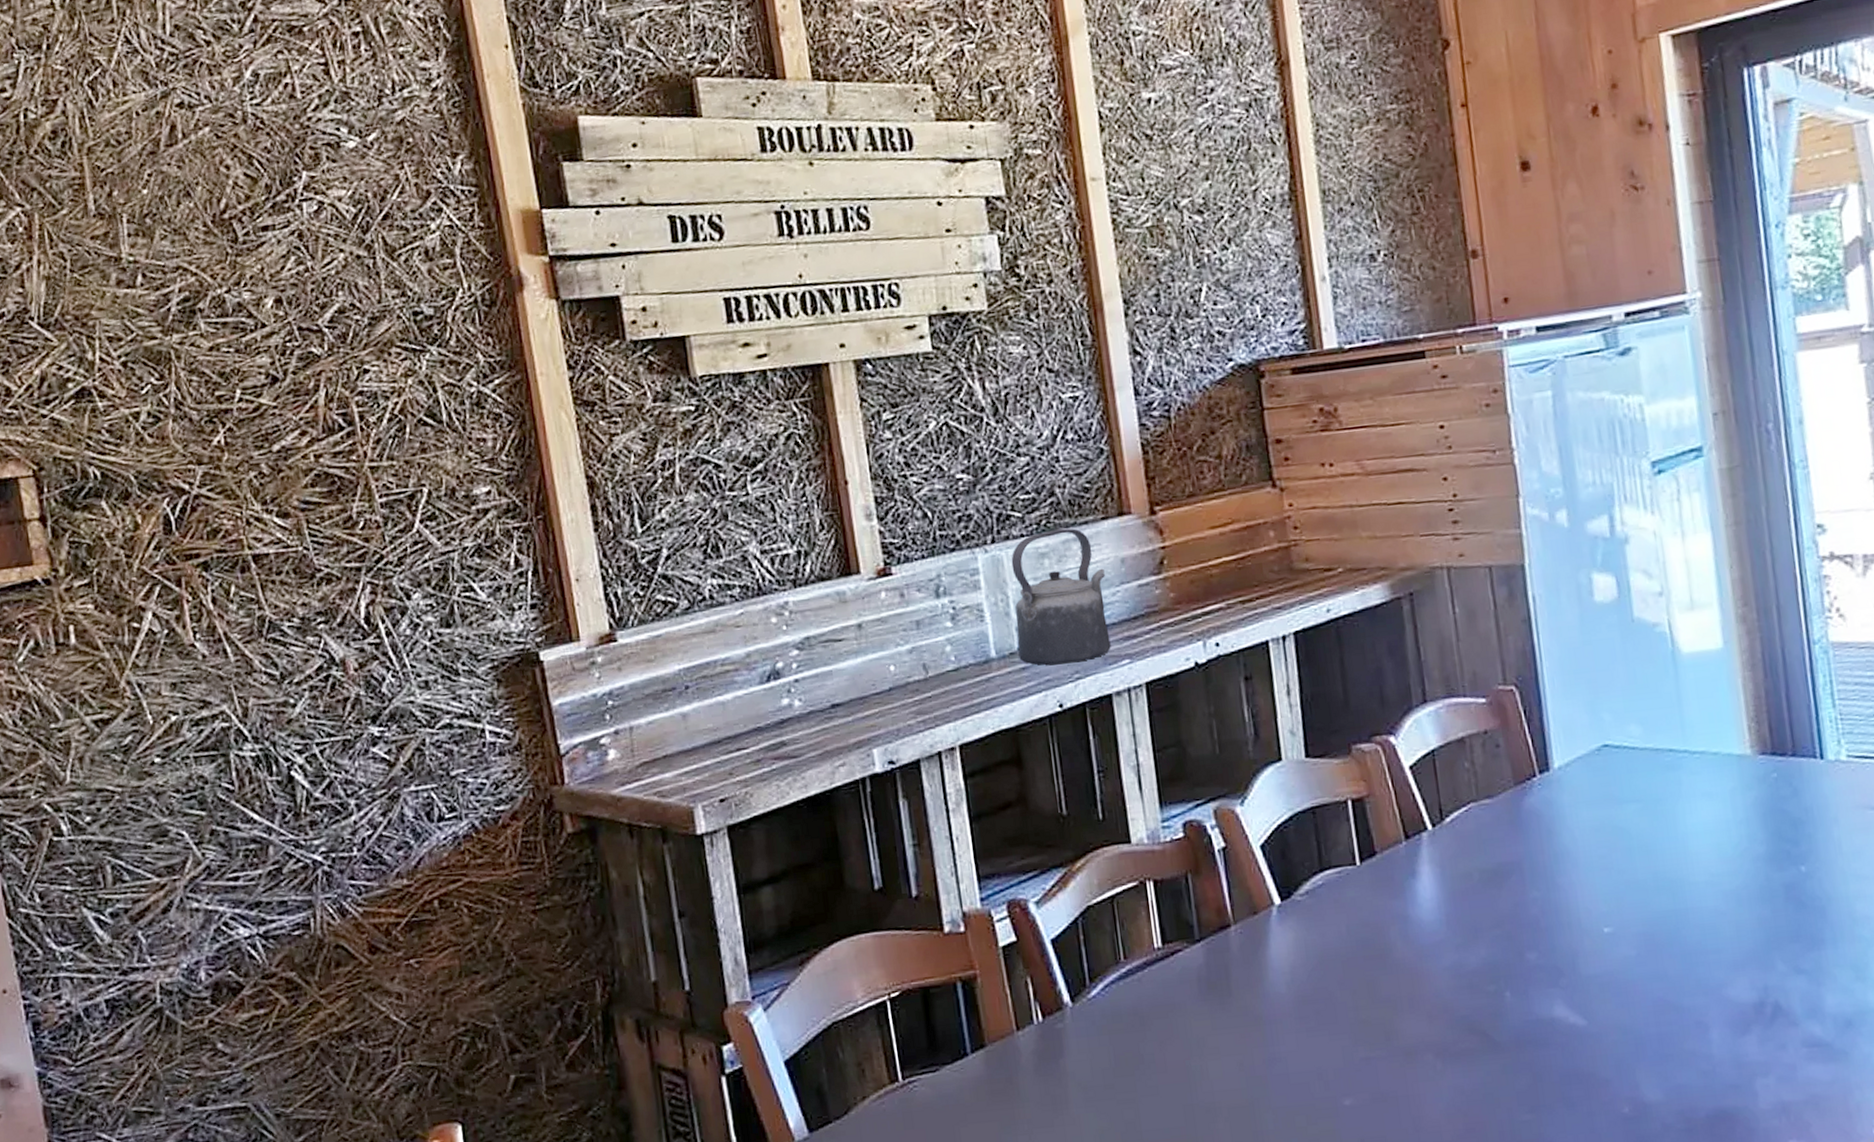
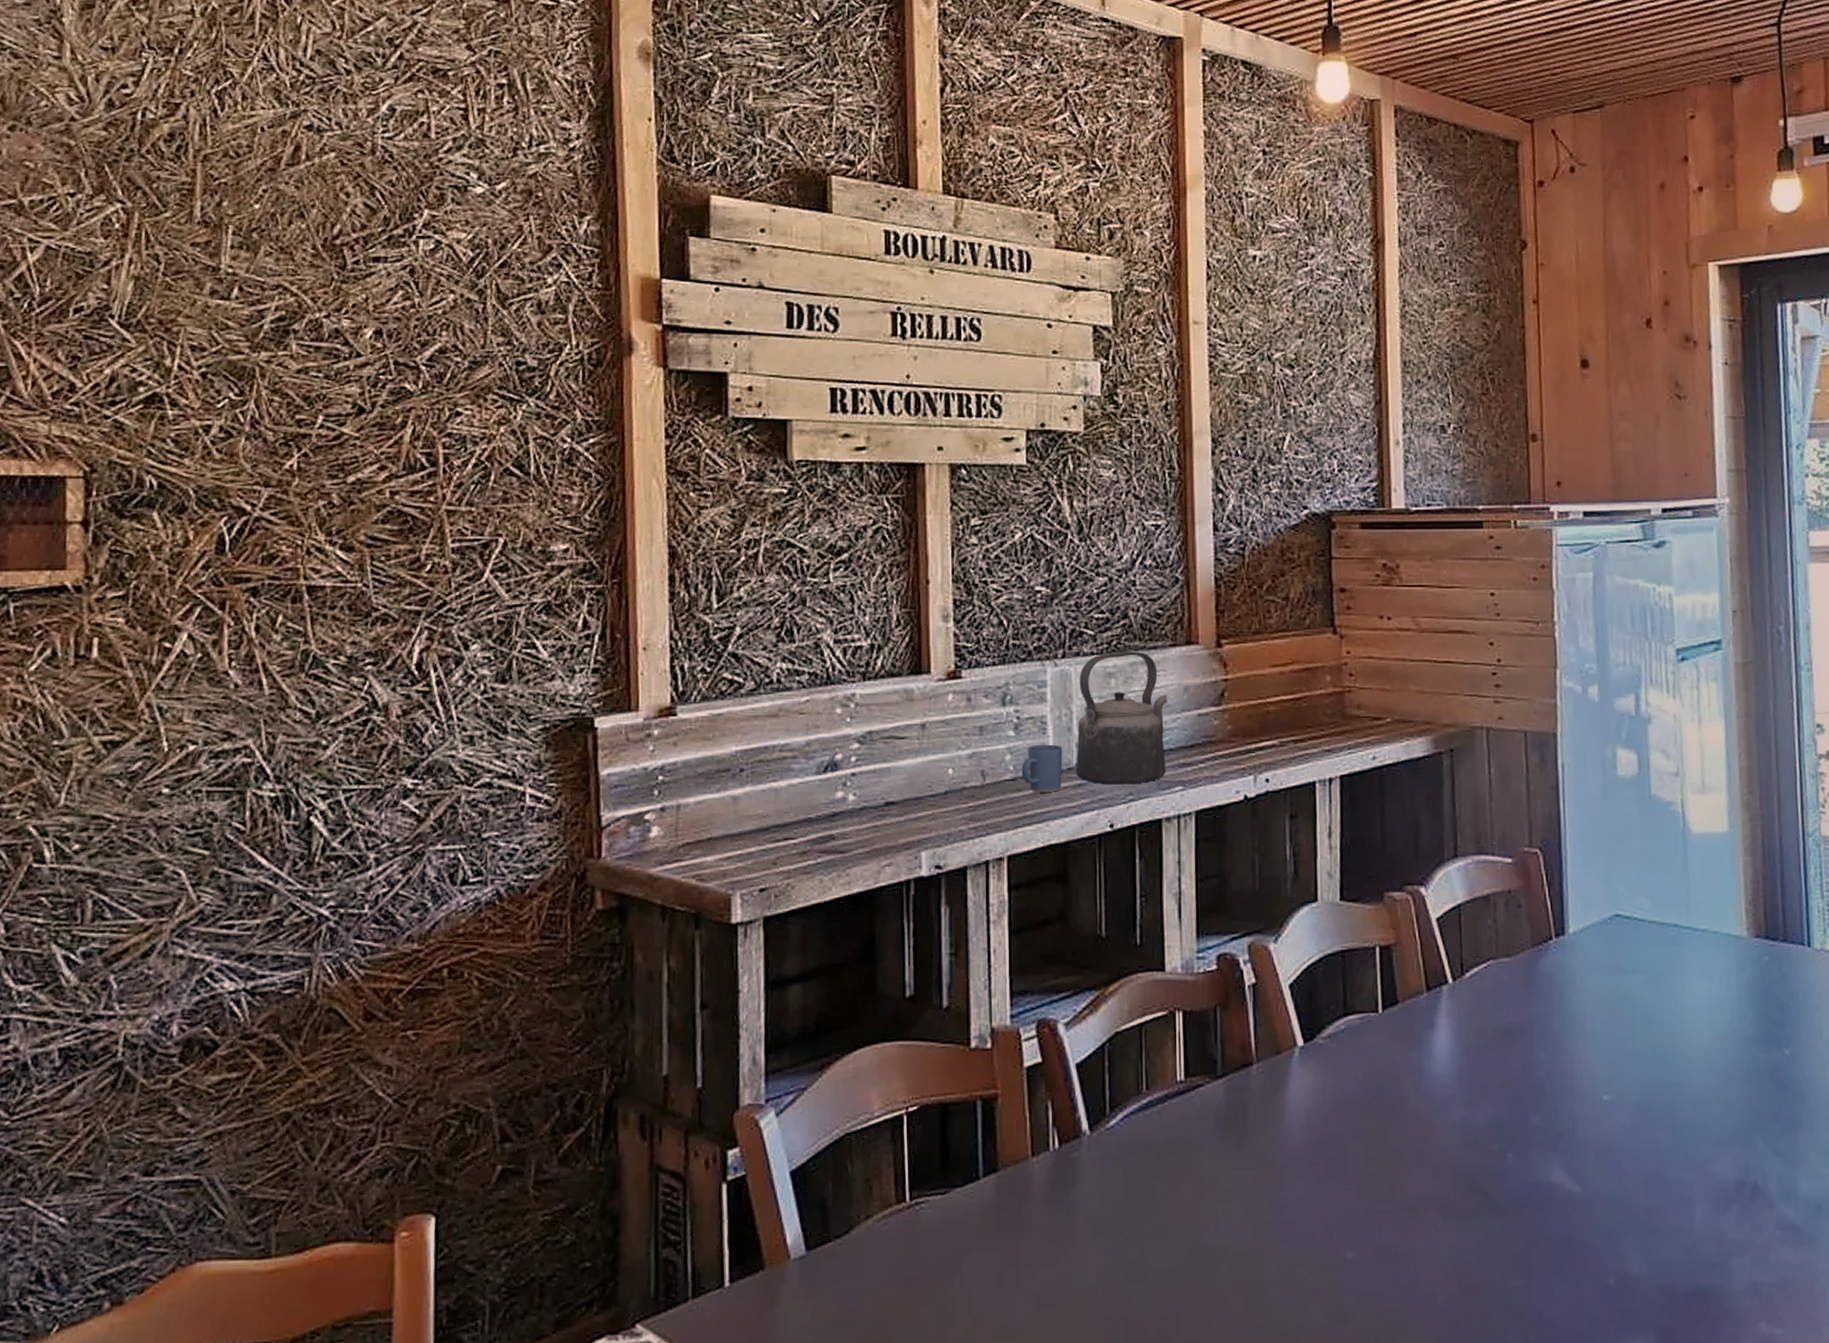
mug: none [962,630,1006,680] -> present [1021,744,1063,792]

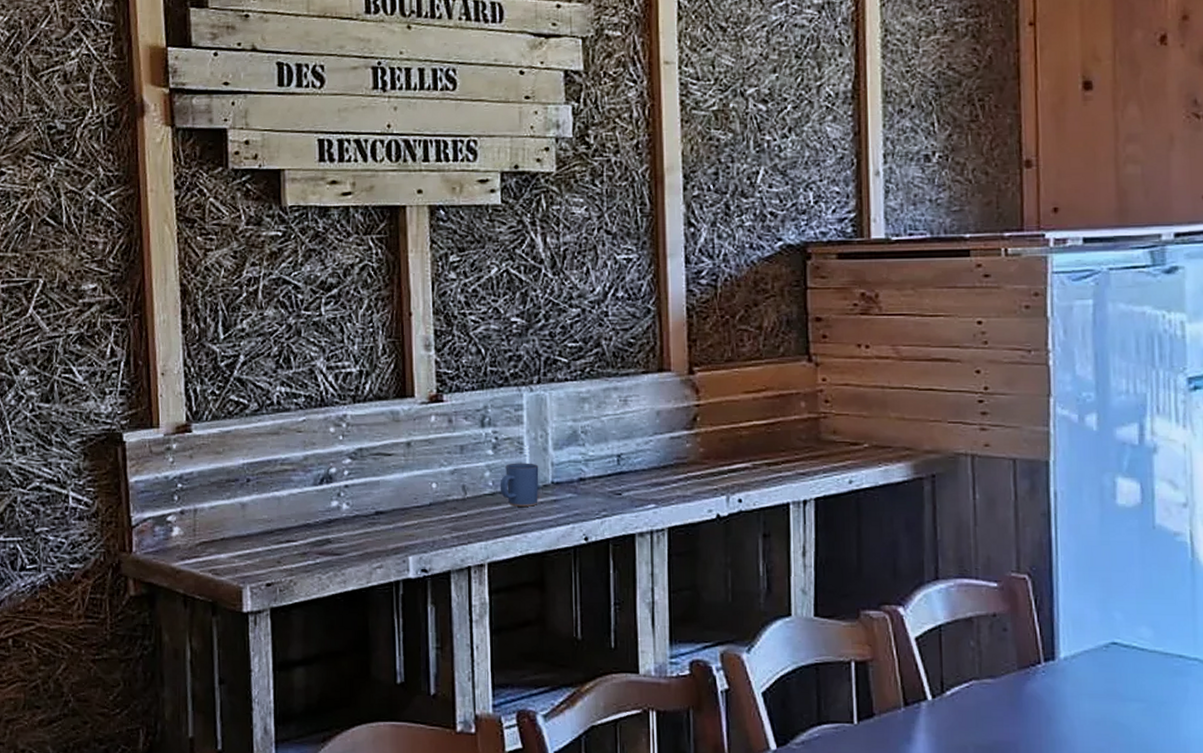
kettle: present [1076,651,1167,785] -> none [551,377,640,501]

